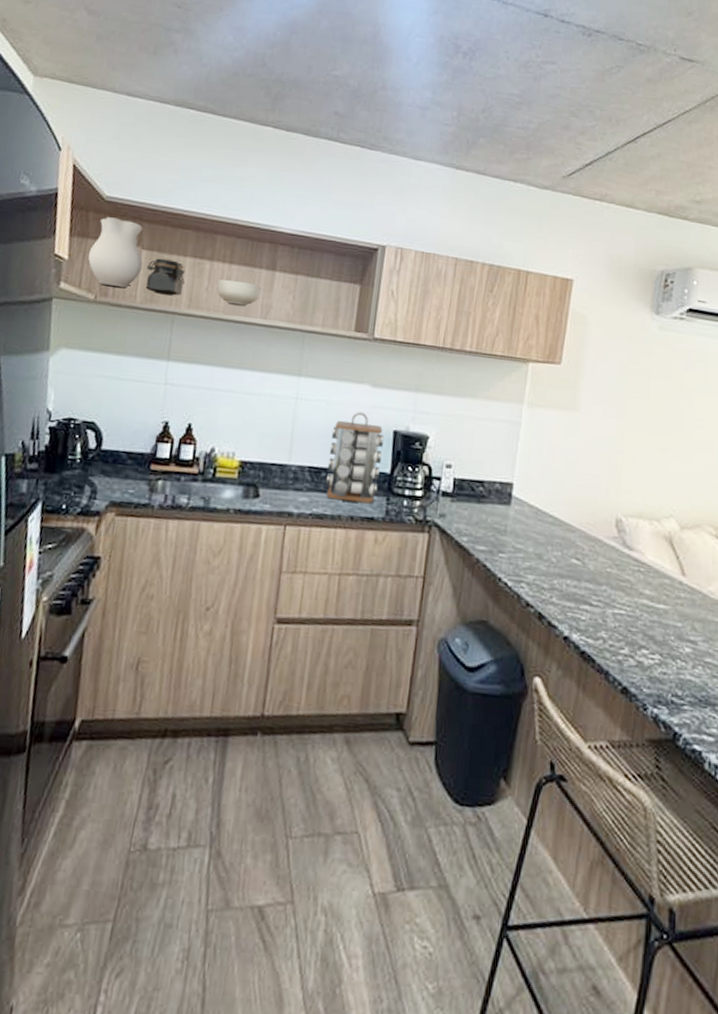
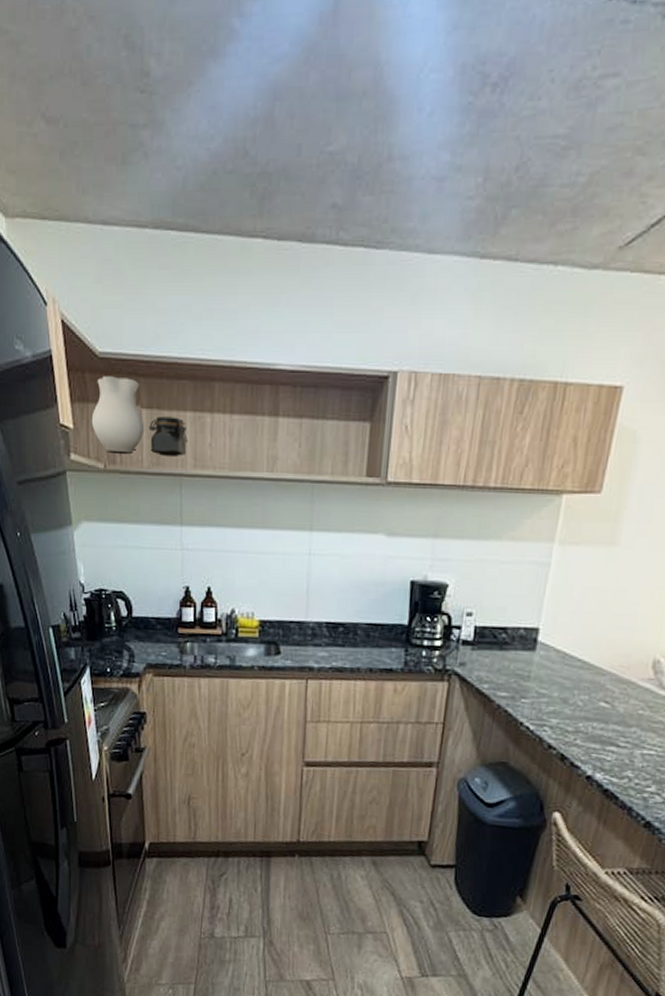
bowl: present [216,279,262,307] -> none [219,433,266,461]
spice rack: present [325,412,384,504] -> none [343,564,401,656]

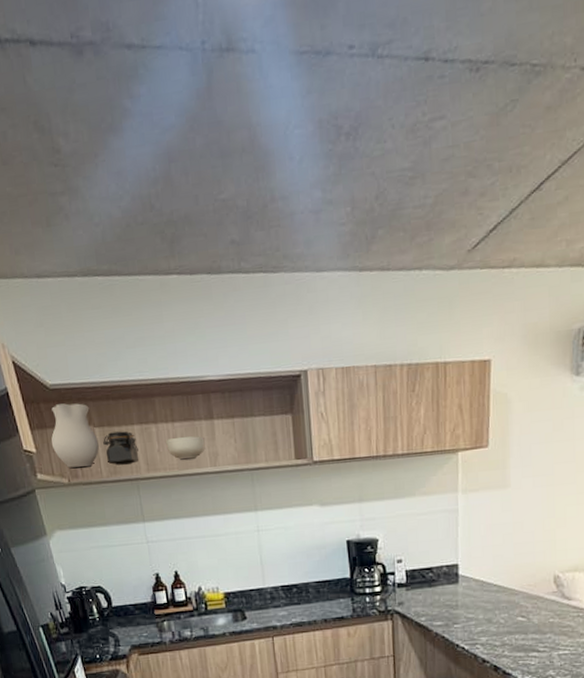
bowl: none [219,433,266,461] -> present [165,436,206,461]

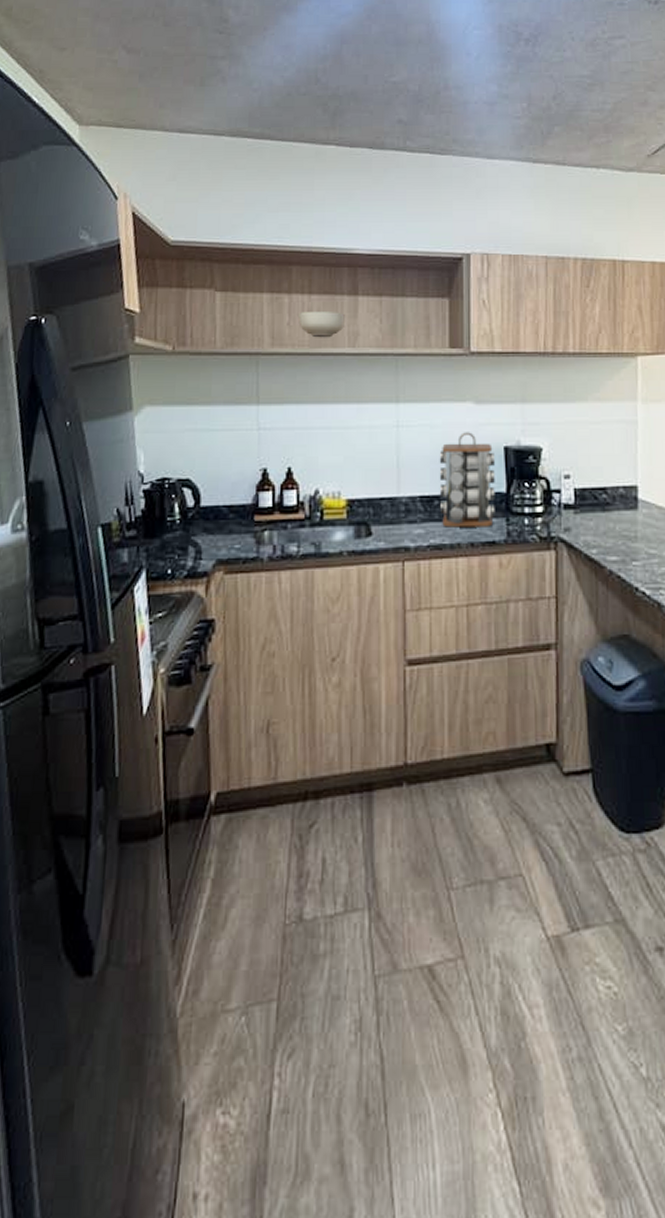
ceramic pitcher: present [51,403,99,470] -> none [160,262,218,336]
jar: present [103,431,138,466] -> none [223,298,264,337]
spice rack: none [294,531,343,609] -> present [439,432,495,528]

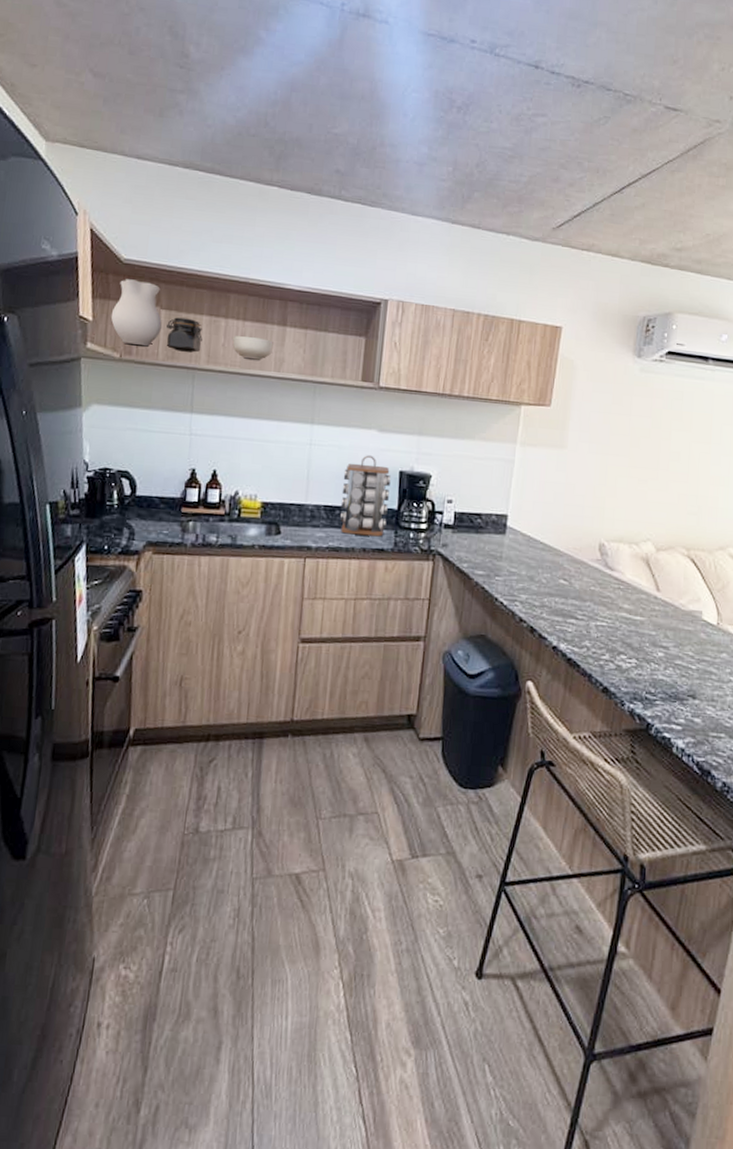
ceramic pitcher: none [160,262,218,336] -> present [110,279,162,348]
jar: none [223,298,264,337] -> present [166,317,202,353]

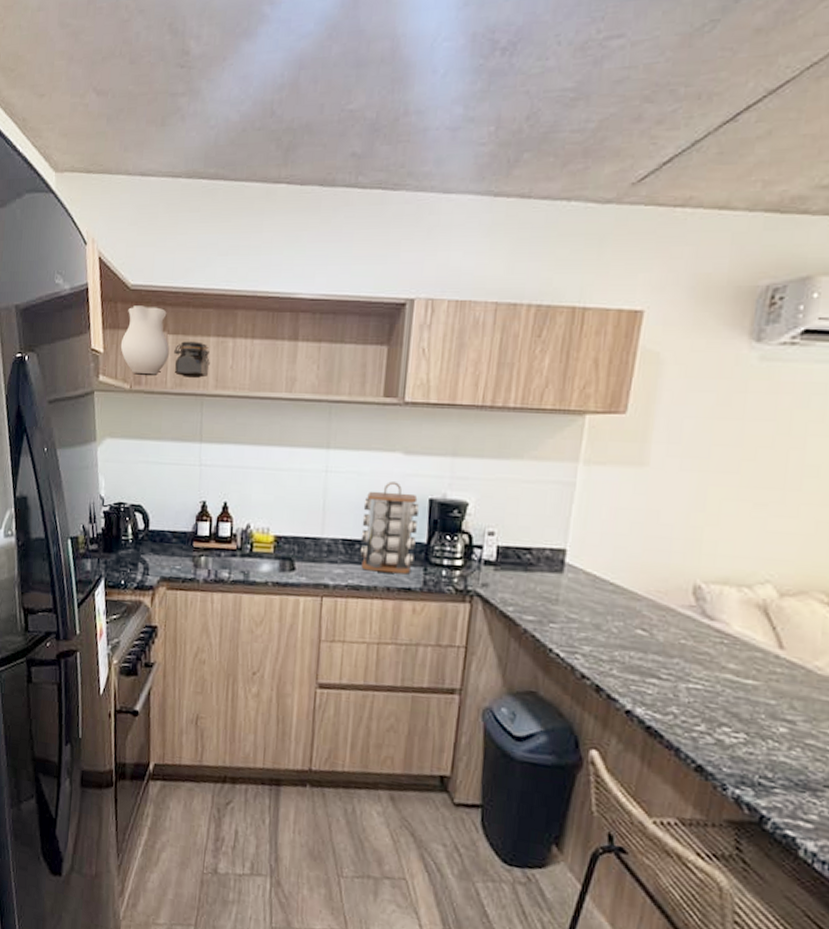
bowl: present [231,336,275,362] -> none [240,356,286,382]

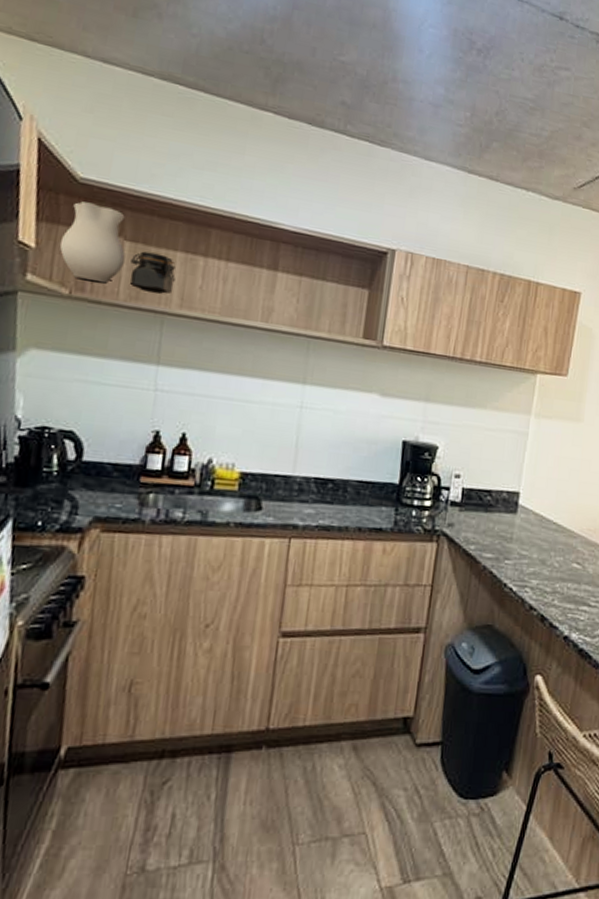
spice rack: present [359,481,419,575] -> none [331,422,393,515]

